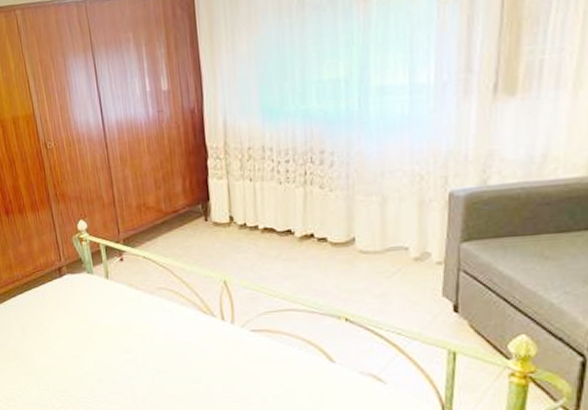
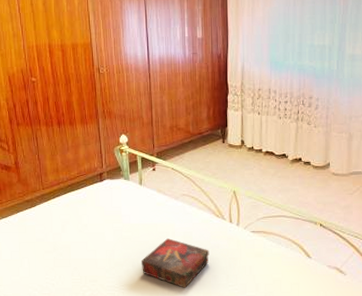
book: none [116,341,199,400] -> present [142,238,209,288]

